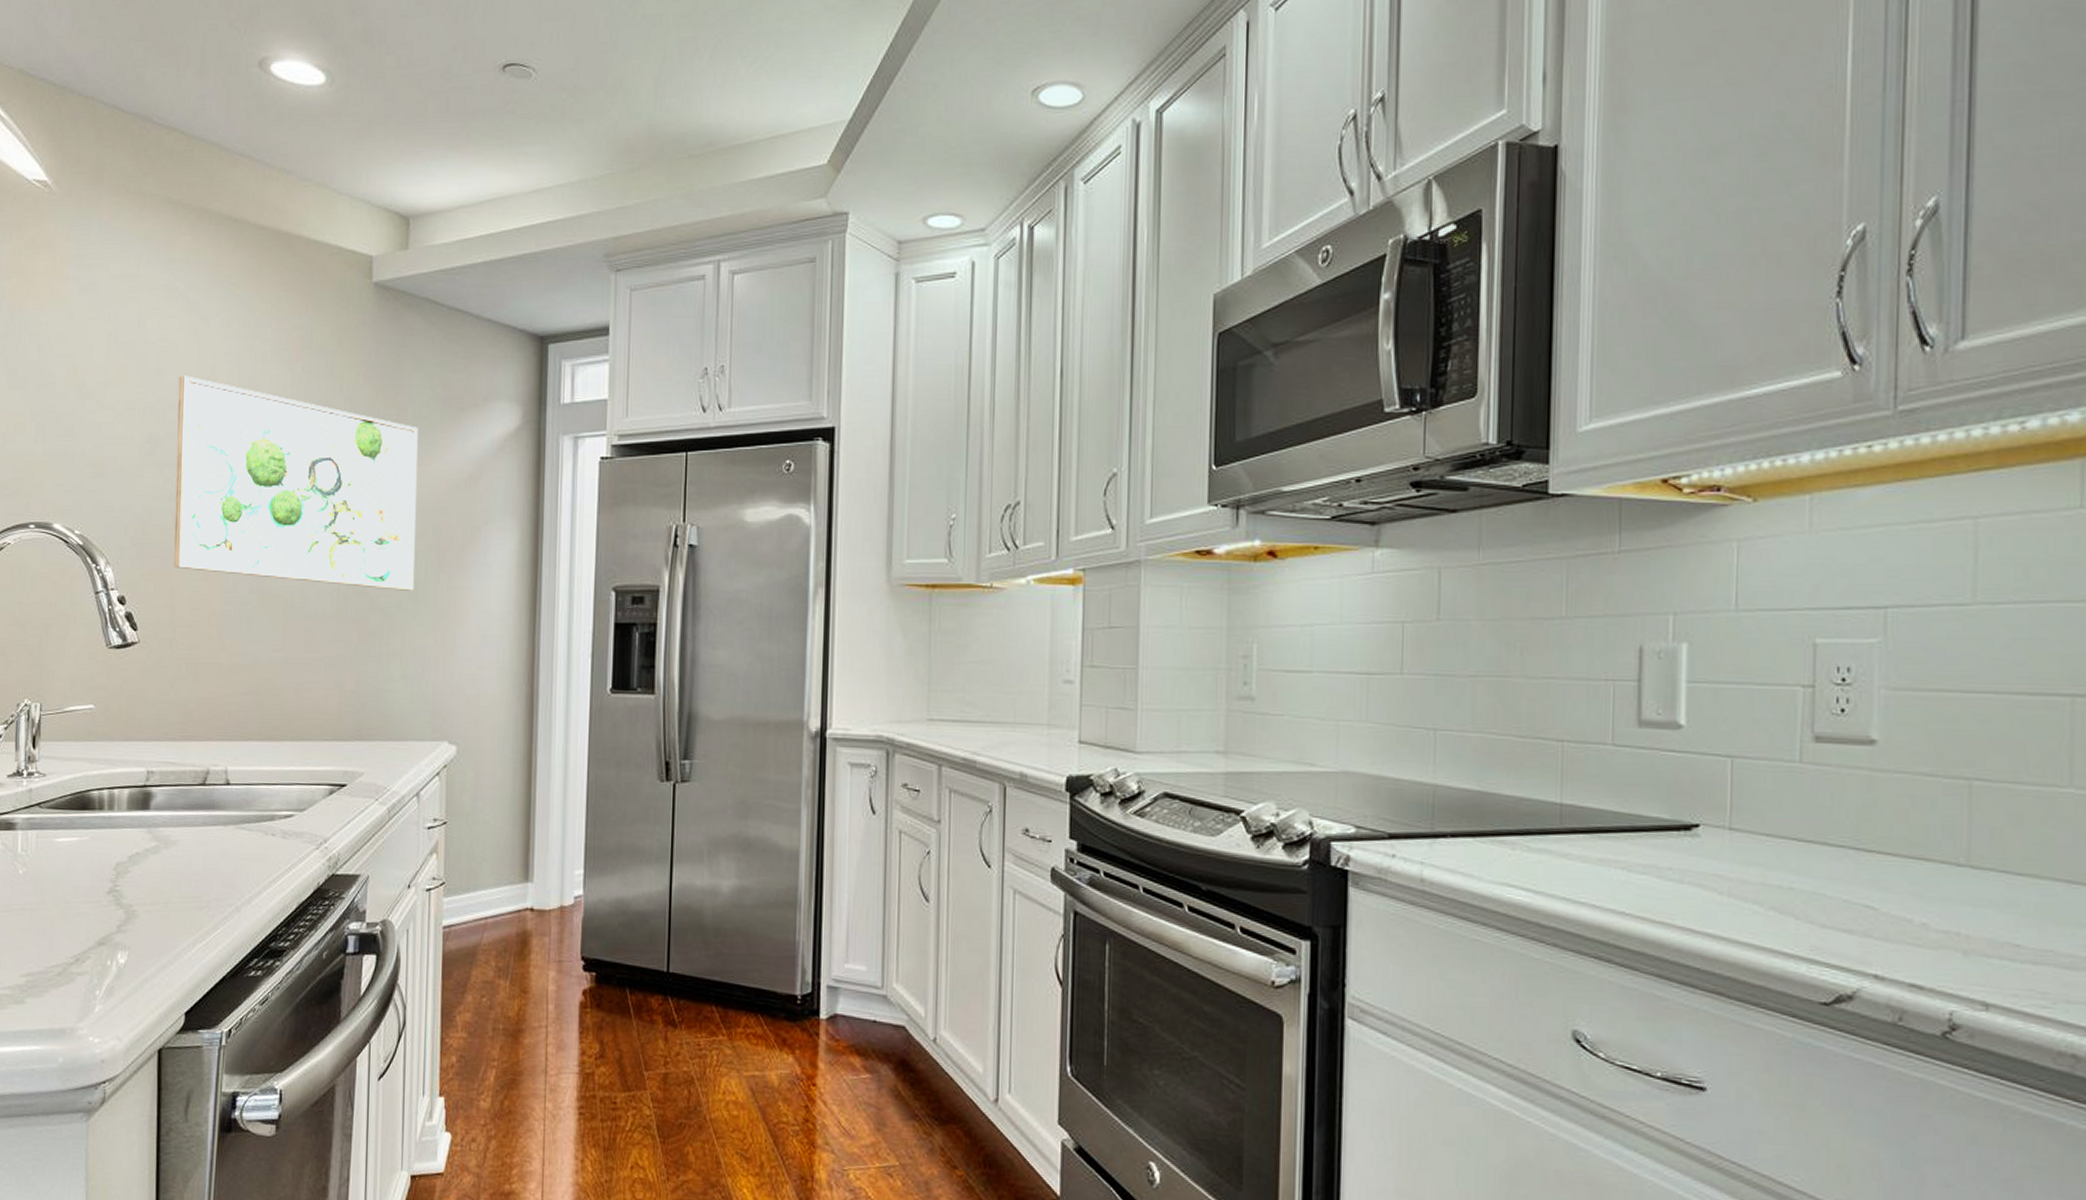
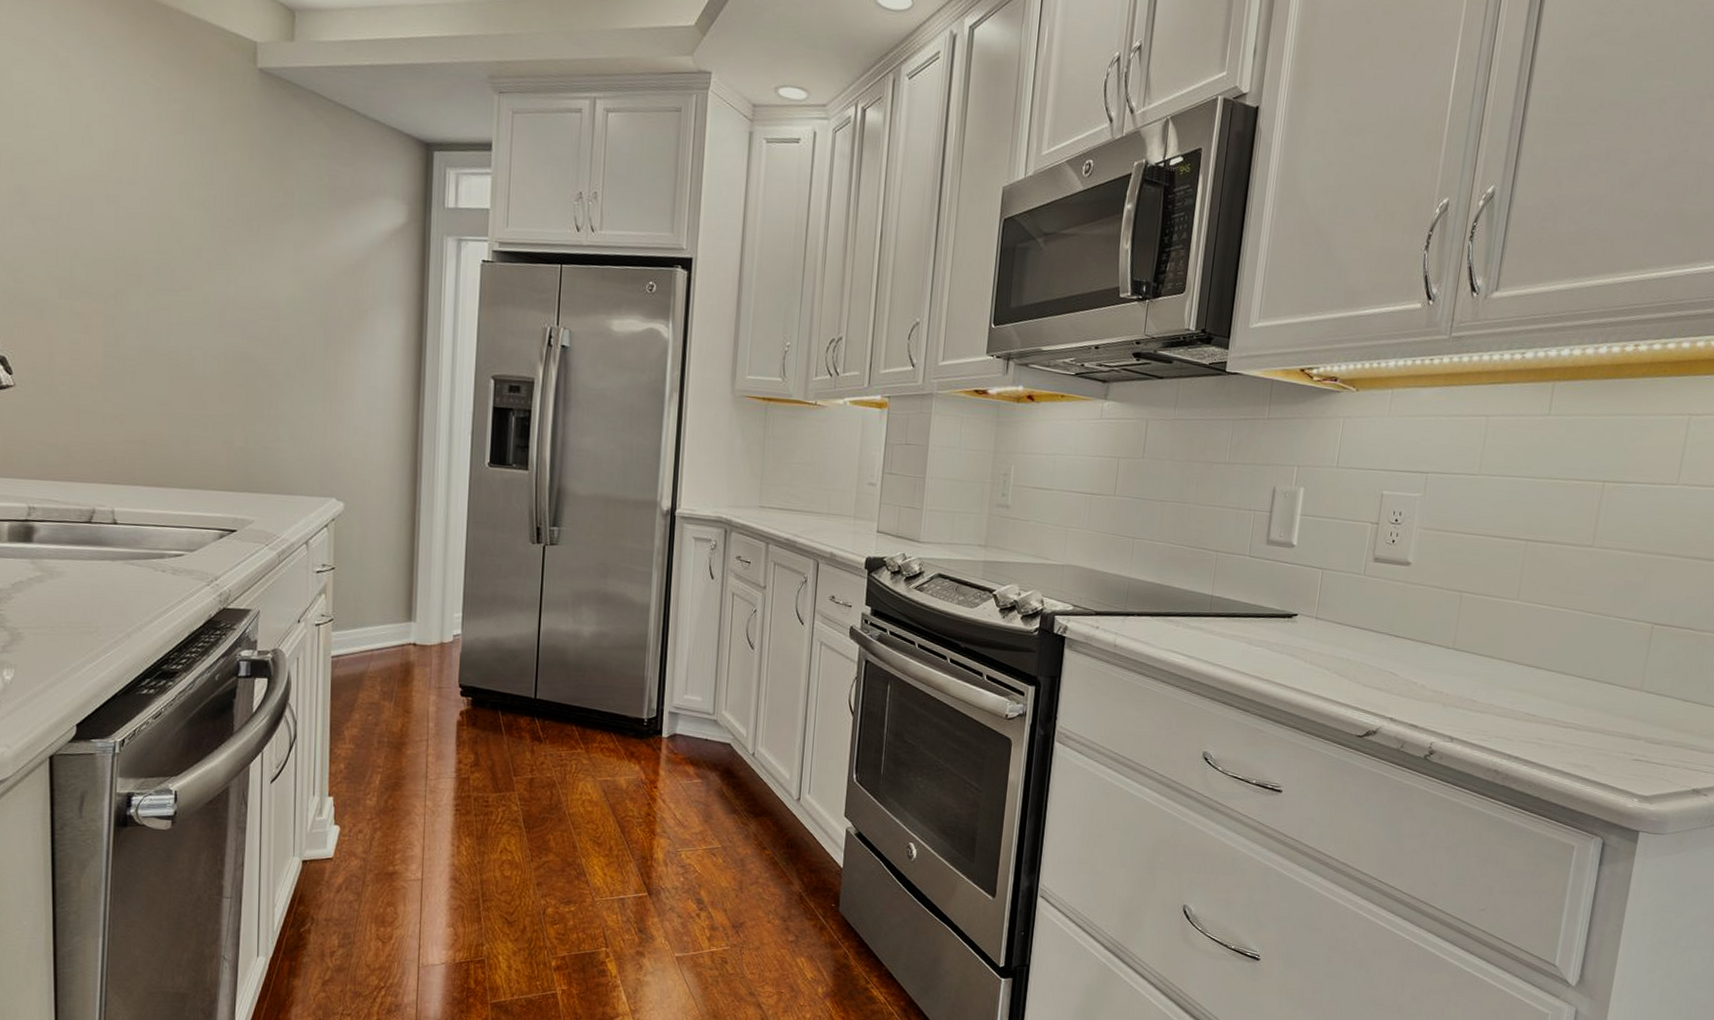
wall art: present [173,375,418,591] -> none [50,131,305,362]

